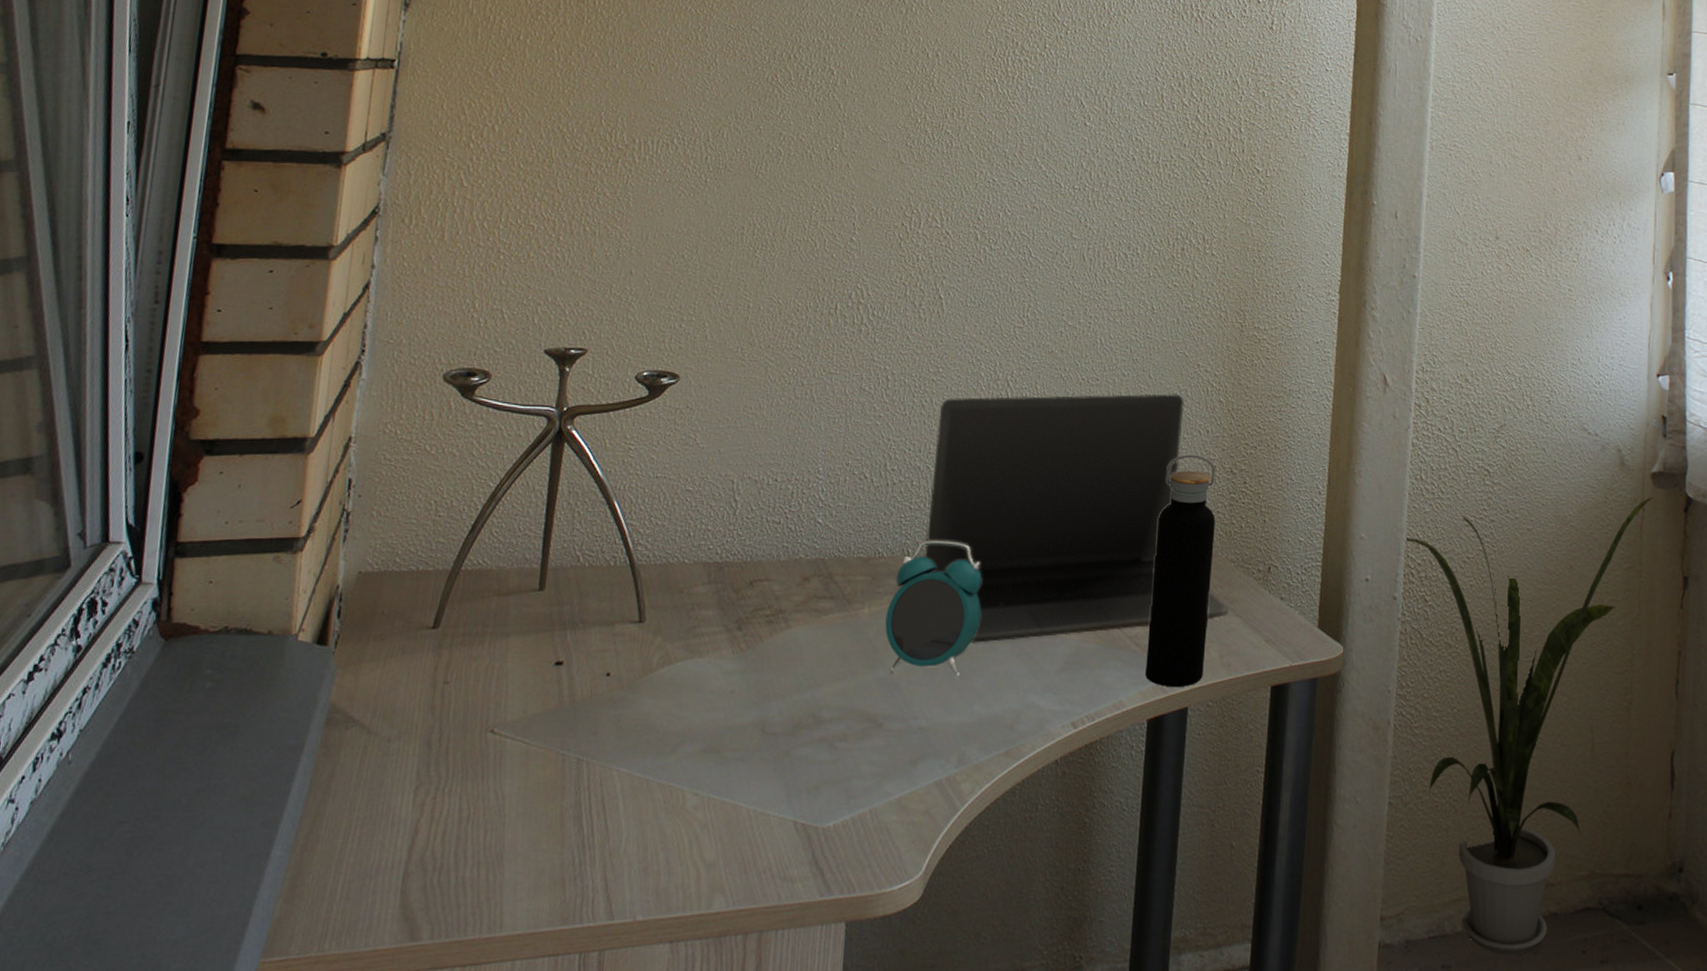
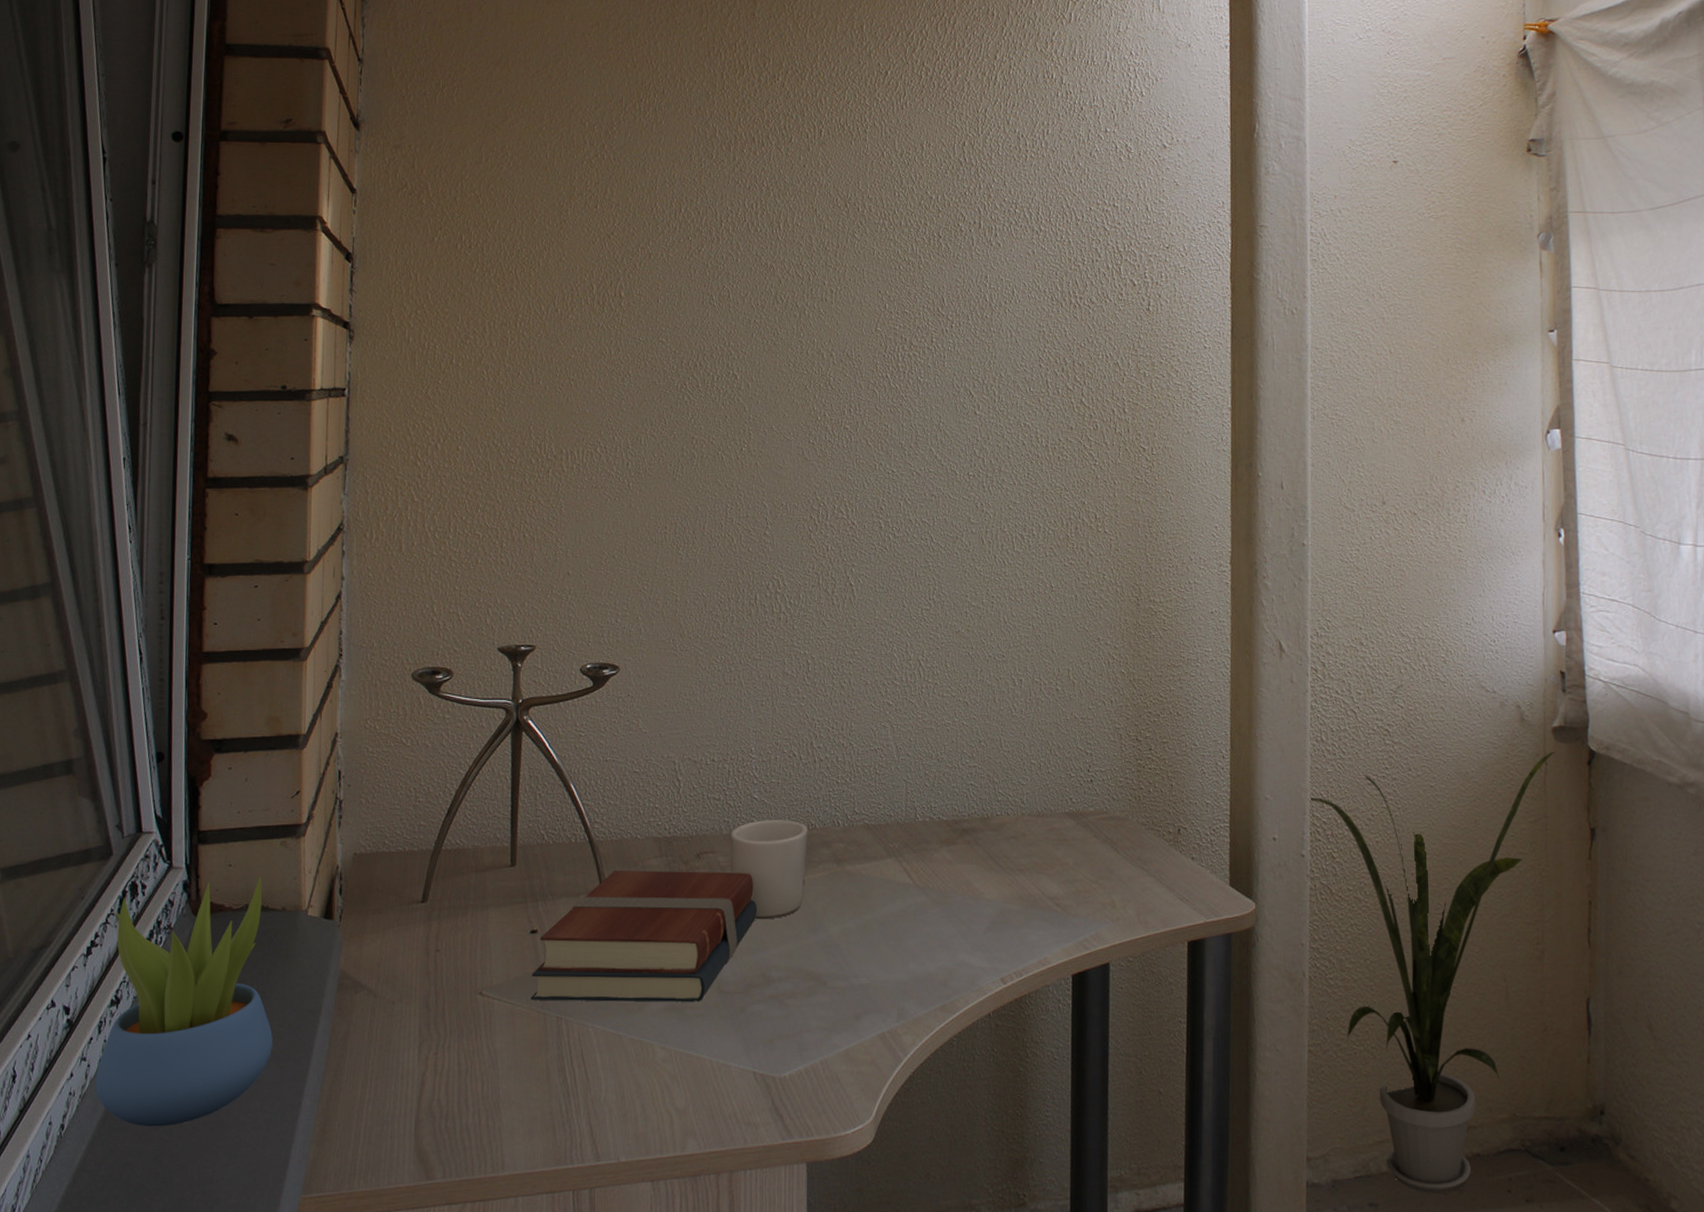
succulent plant: none [22,595,247,880] -> present [95,876,273,1127]
books: none [549,596,813,743] -> present [531,869,757,1002]
mug: none [786,546,875,655] -> present [730,820,808,920]
alarm clock: present [885,540,982,678] -> none [822,811,909,939]
laptop computer: present [925,393,1228,643] -> none [854,667,1142,906]
water bottle: present [1145,455,1216,687] -> none [1067,724,1125,944]

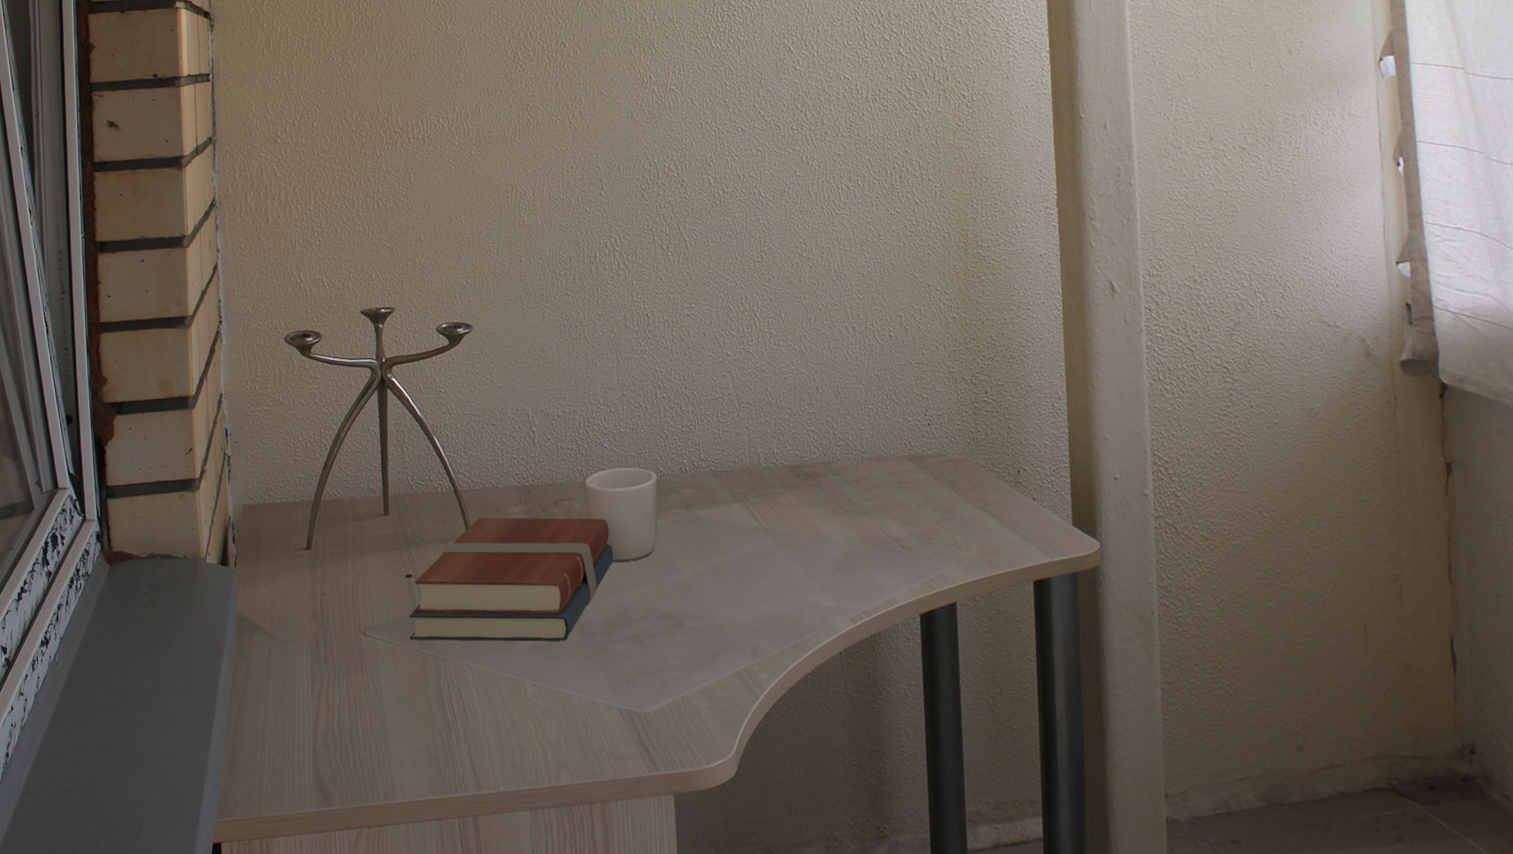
succulent plant: present [95,876,273,1127] -> none [33,527,183,756]
house plant: present [1311,751,1556,1194] -> none [1151,385,1405,833]

